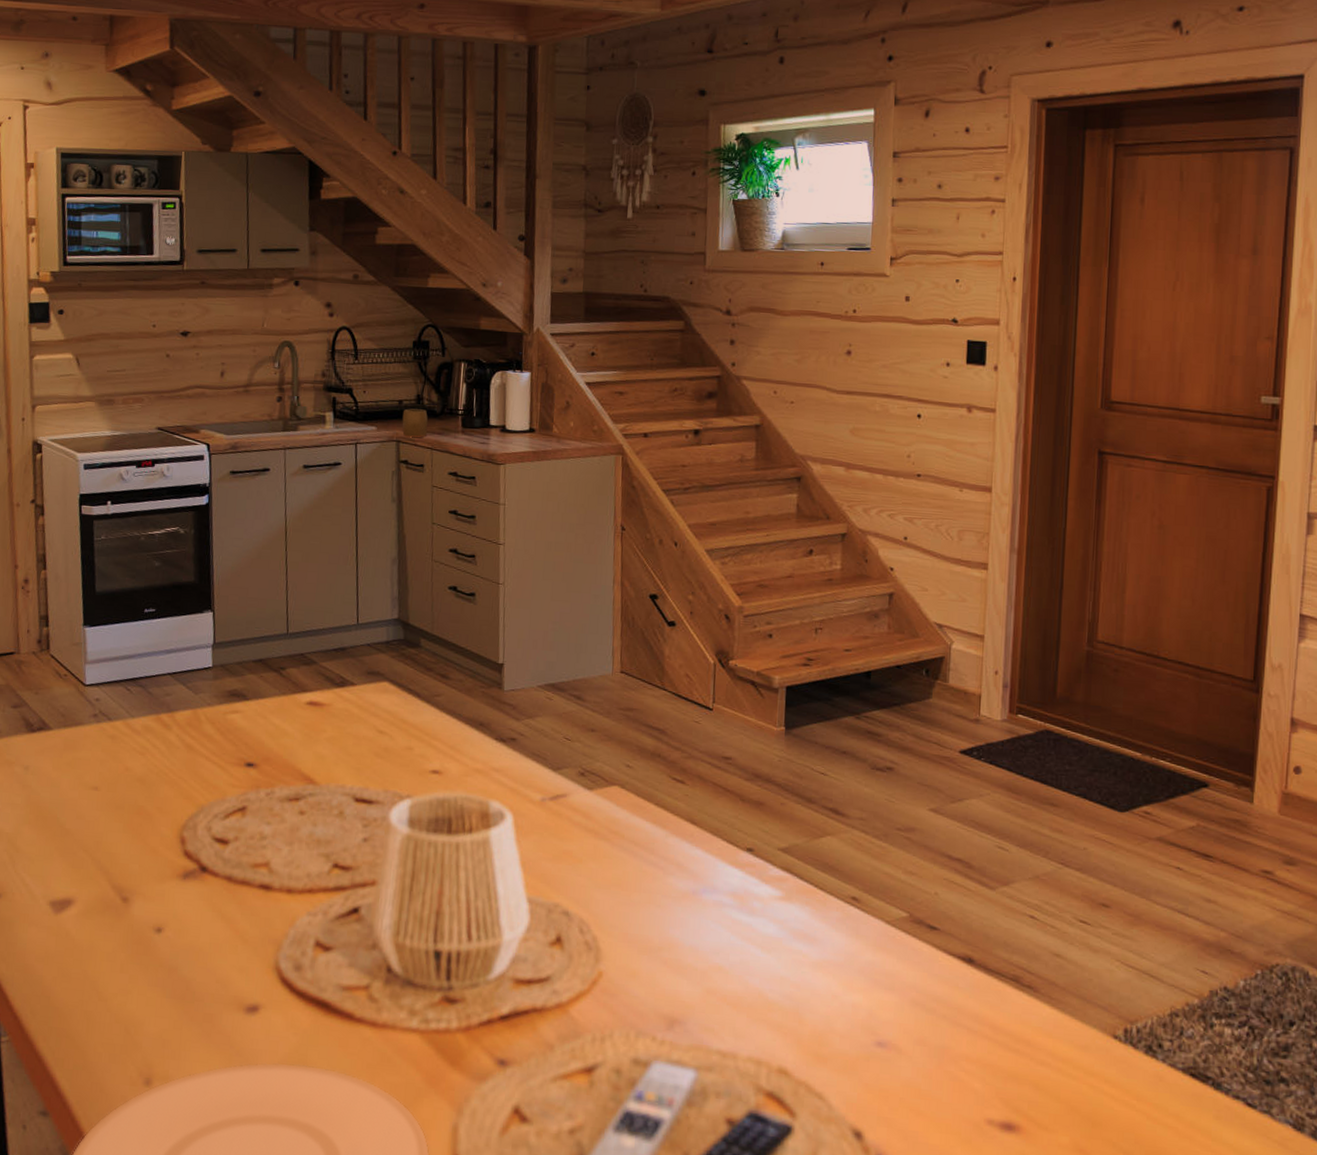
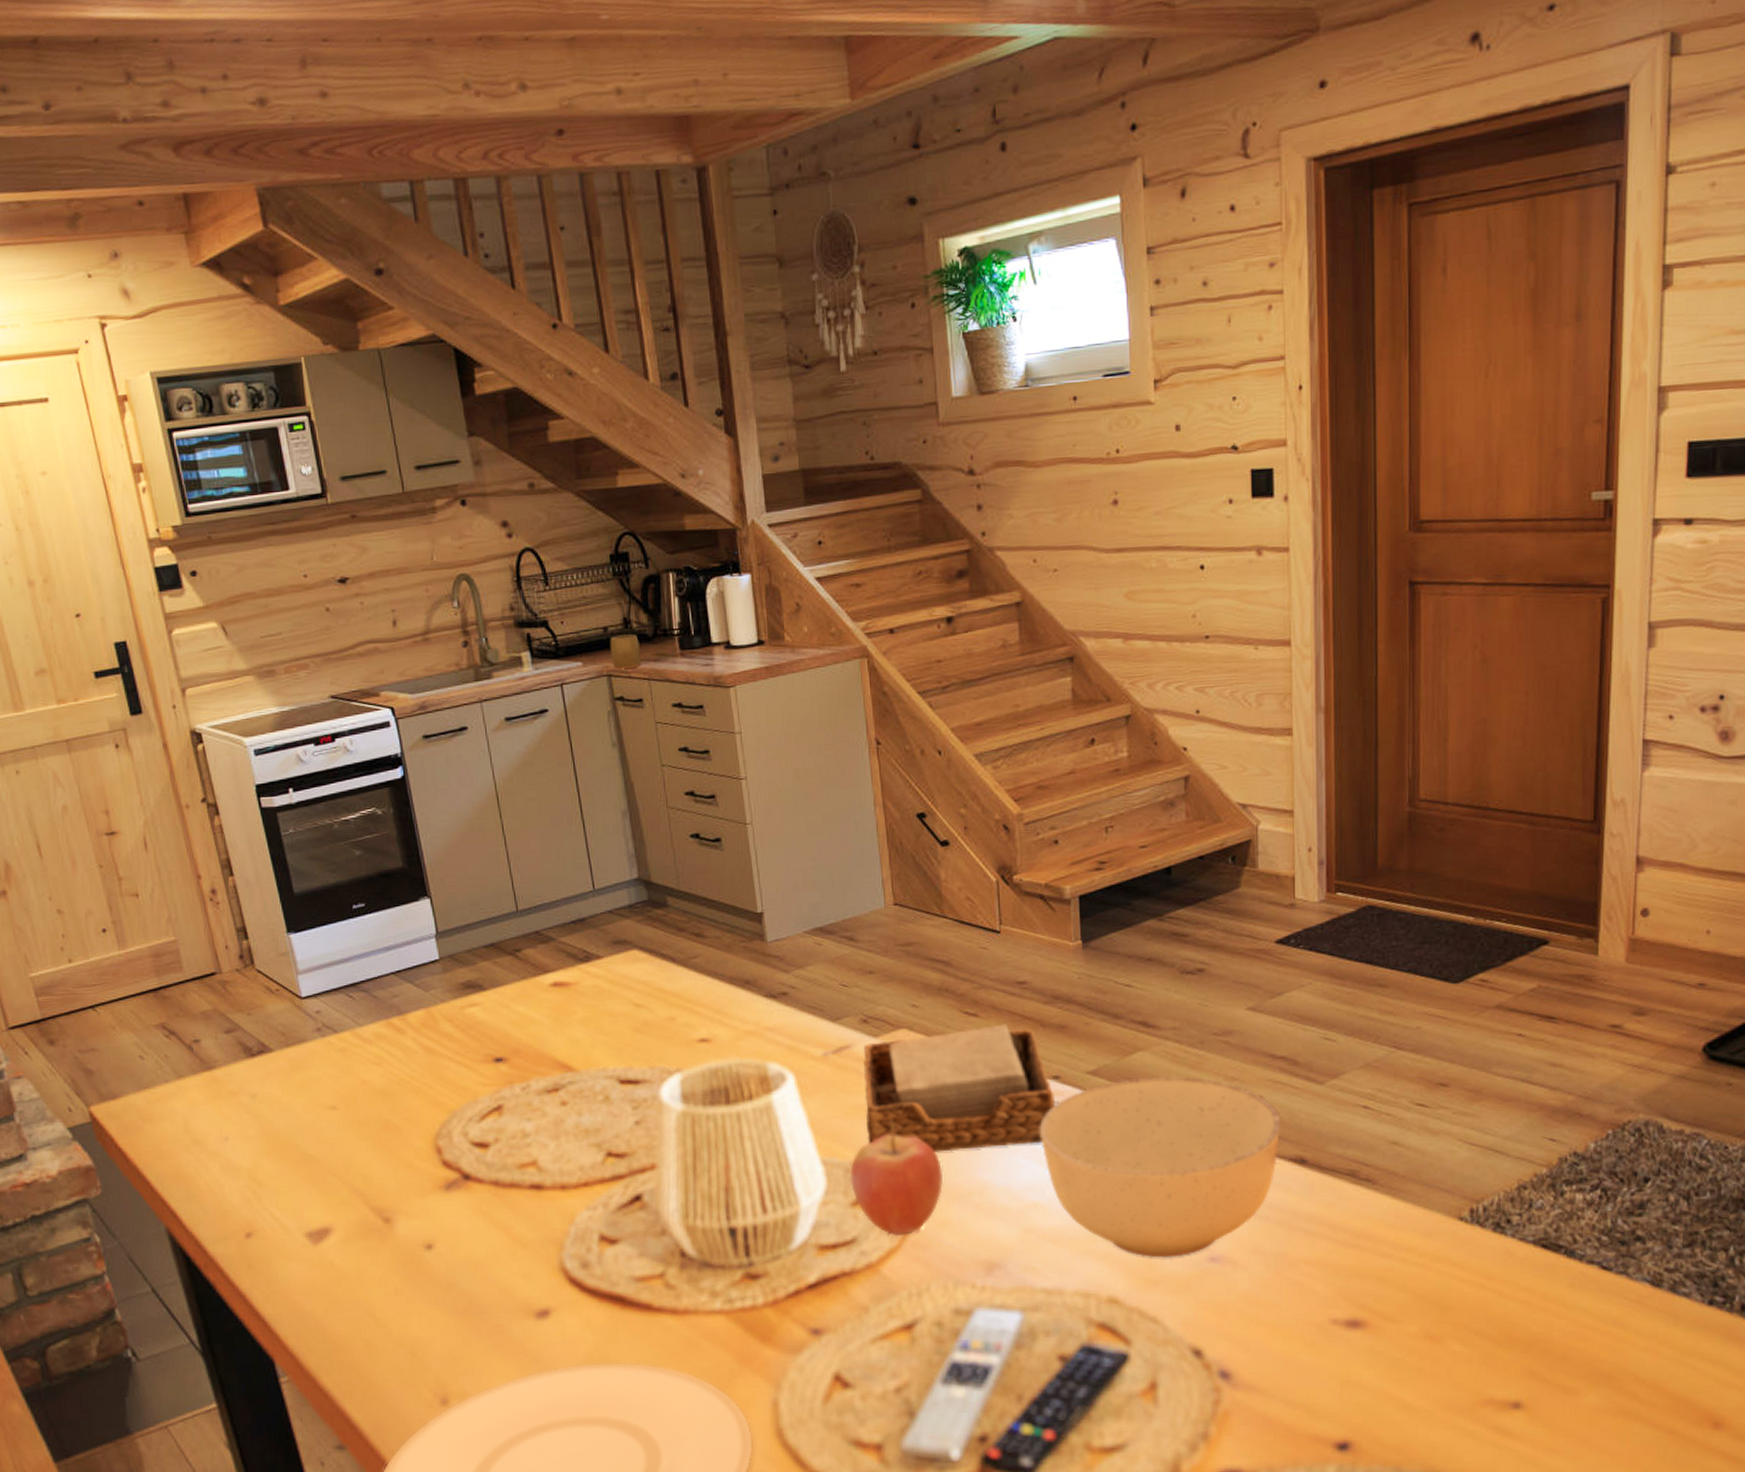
fruit: none [550,868,638,981] -> present [849,1119,944,1237]
napkin holder: none [572,793,748,910] -> present [863,1024,1056,1152]
bowl: none [729,860,953,1038] -> present [1039,1077,1281,1258]

